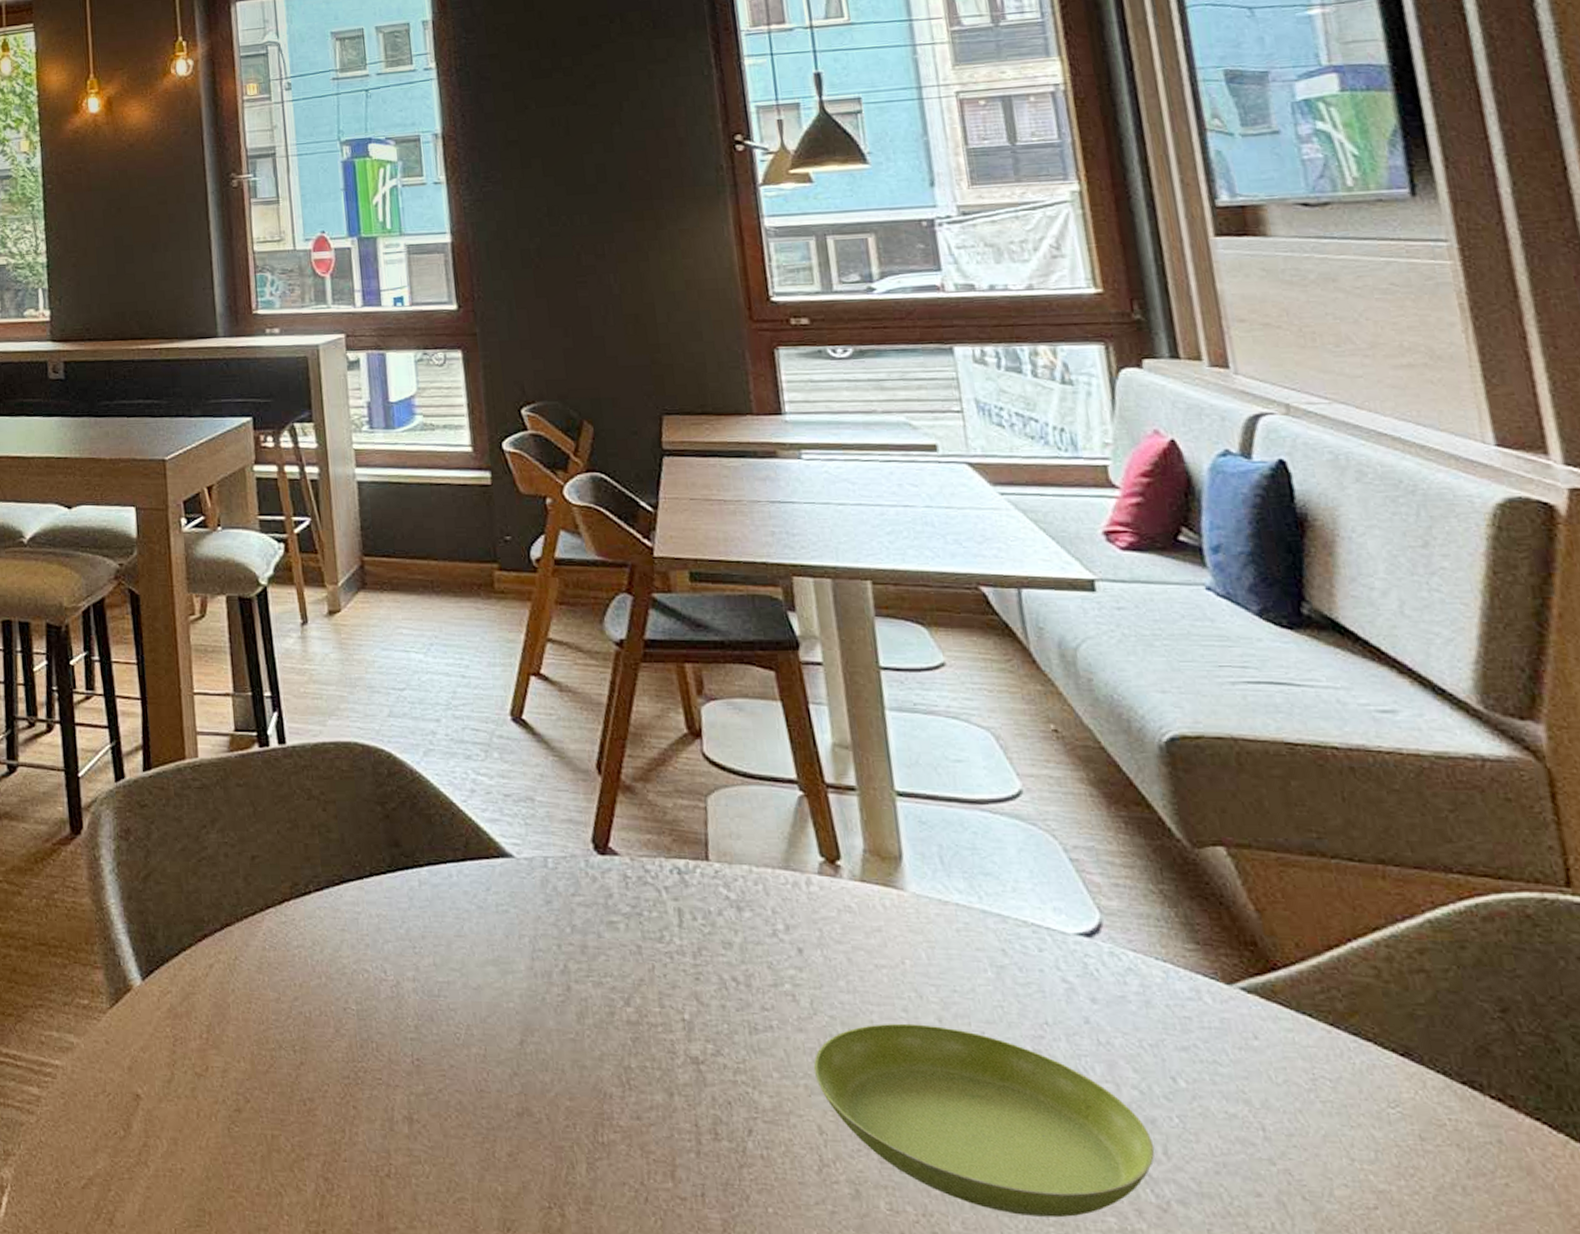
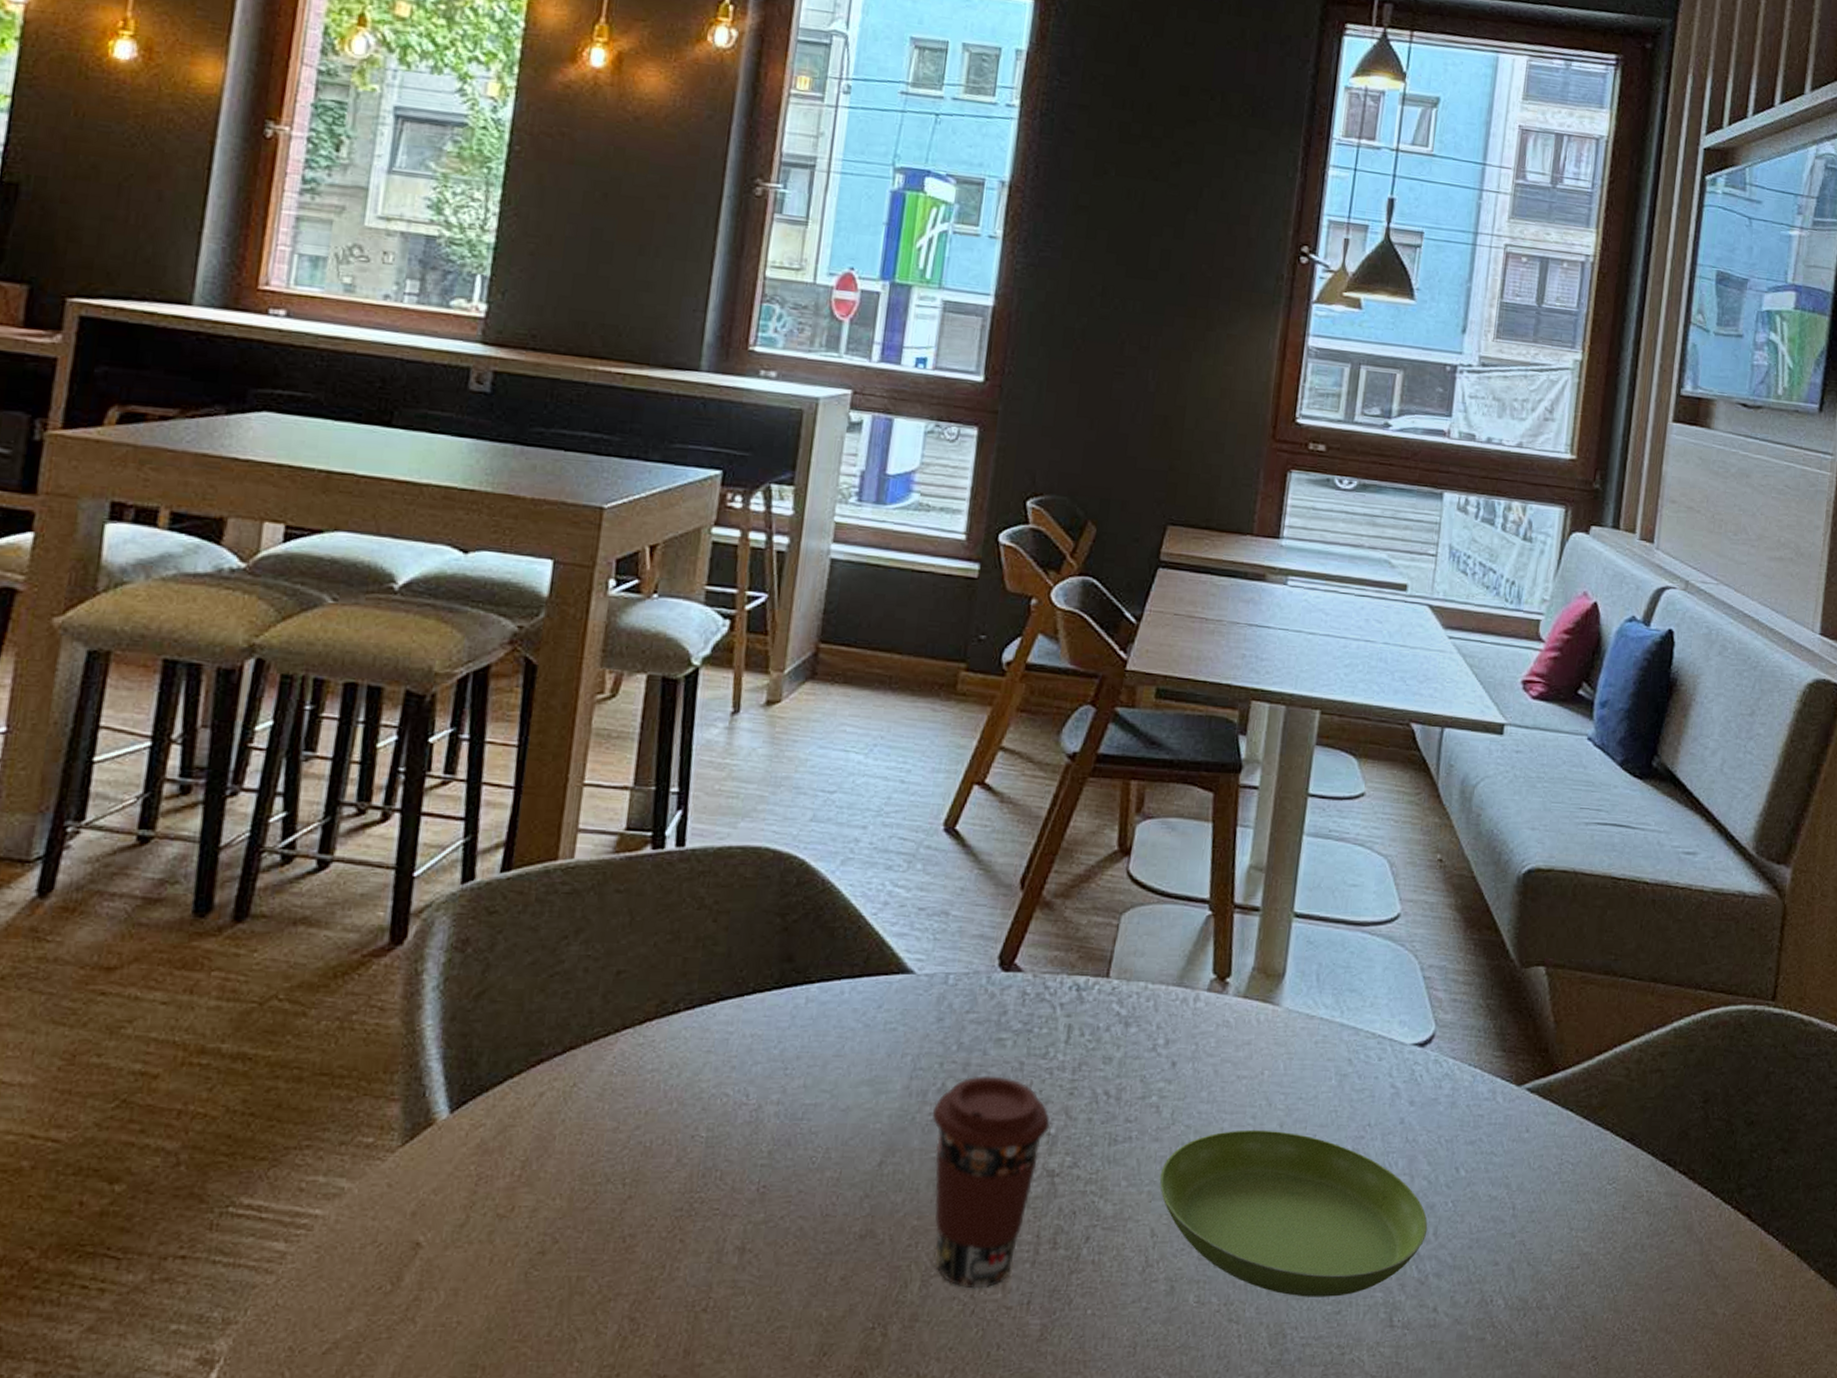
coffee cup: none [560,958,684,1176] -> present [932,1076,1051,1289]

